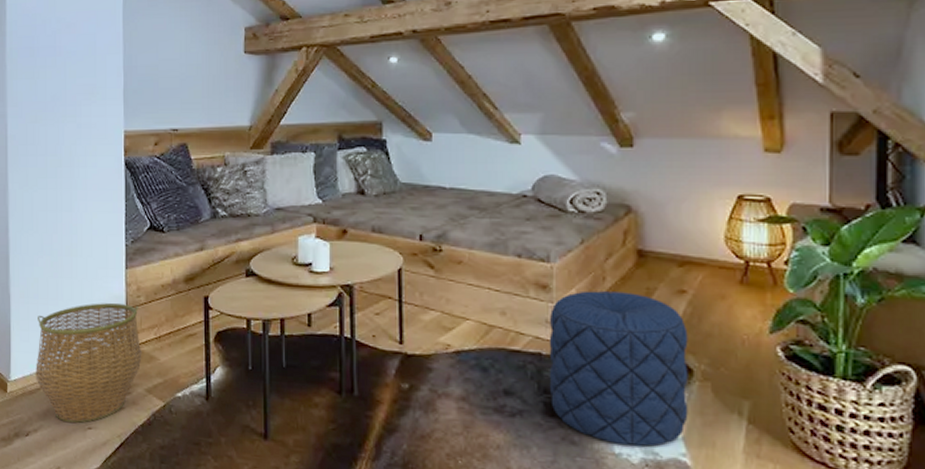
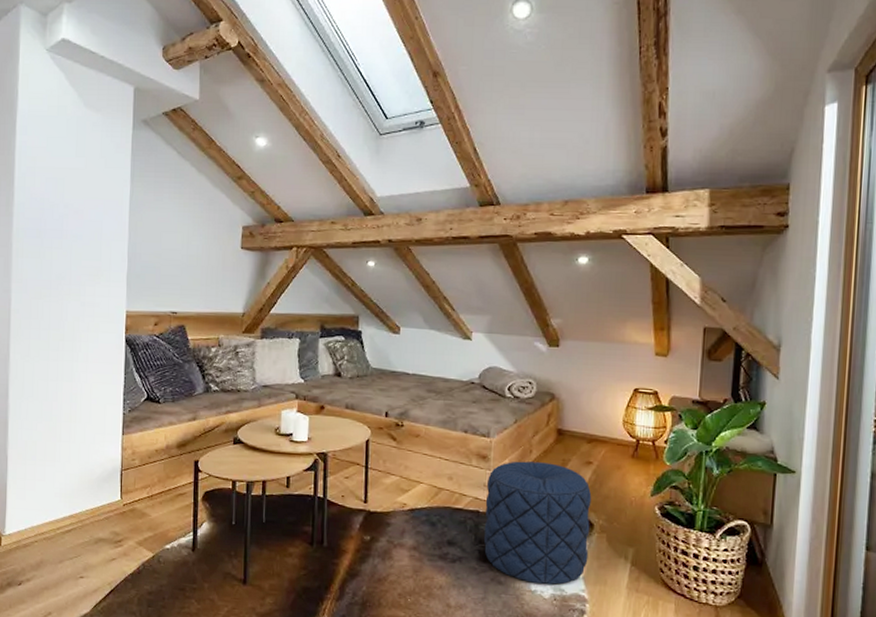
basket: present [36,302,142,424] -> none [30,465,135,573]

